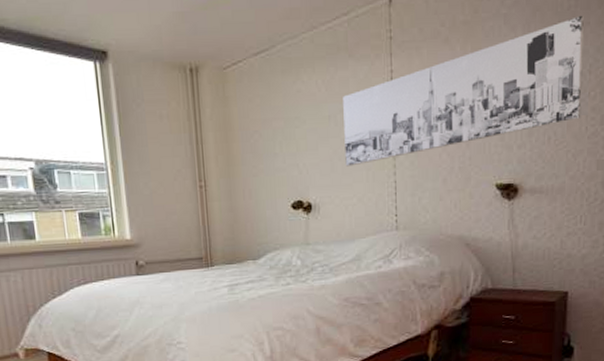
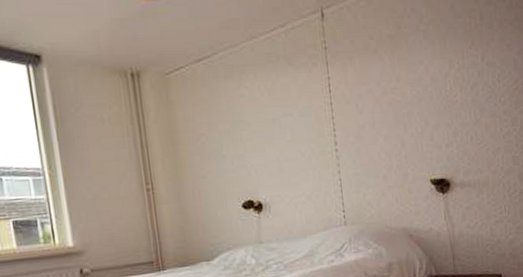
wall art: present [343,16,584,167] -> none [285,34,496,167]

